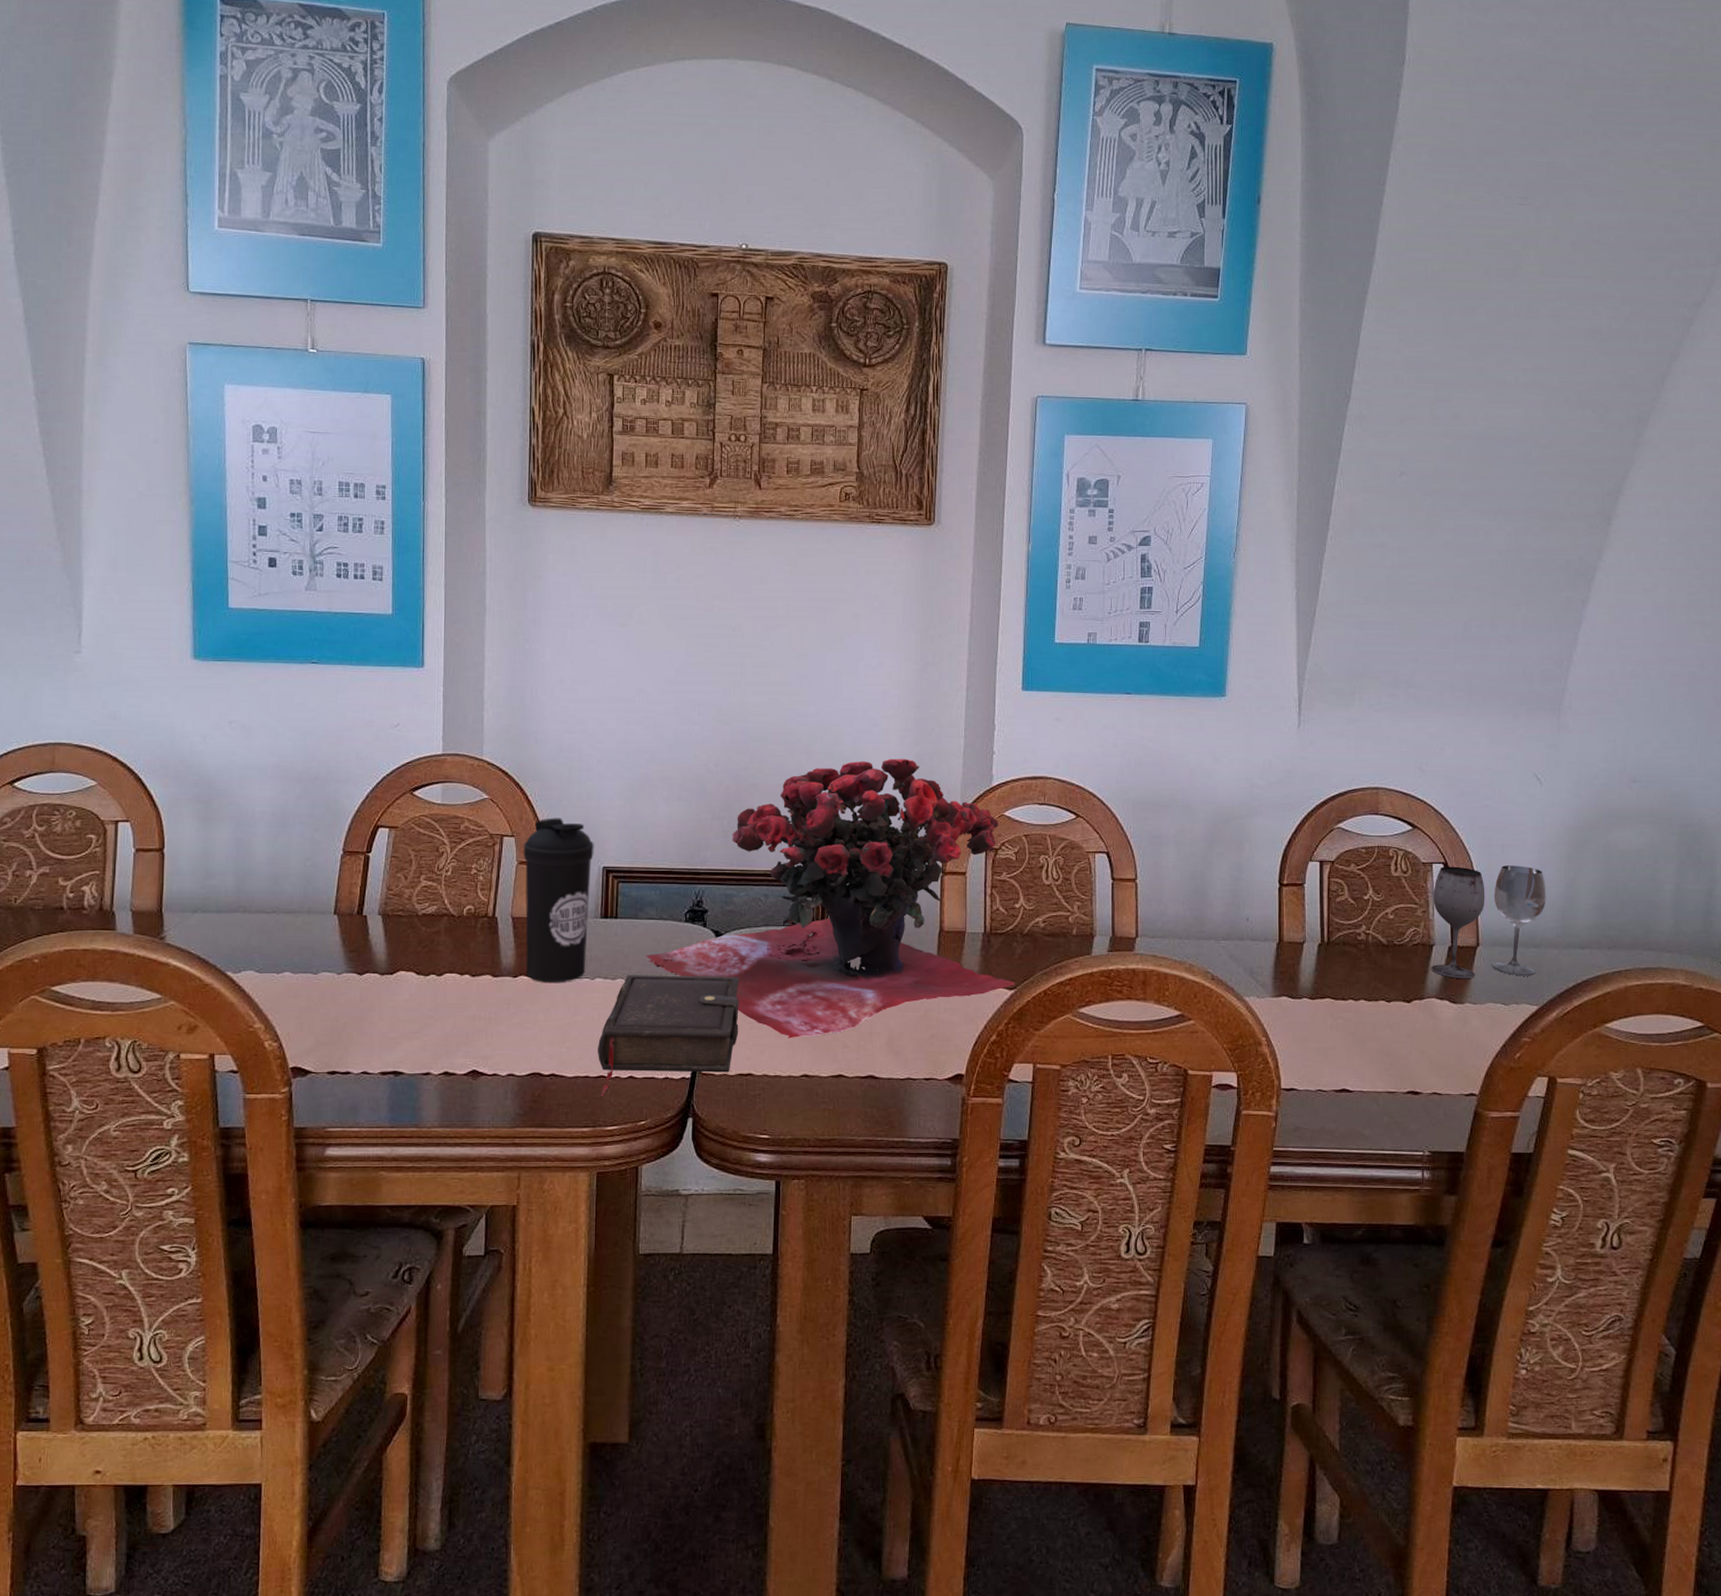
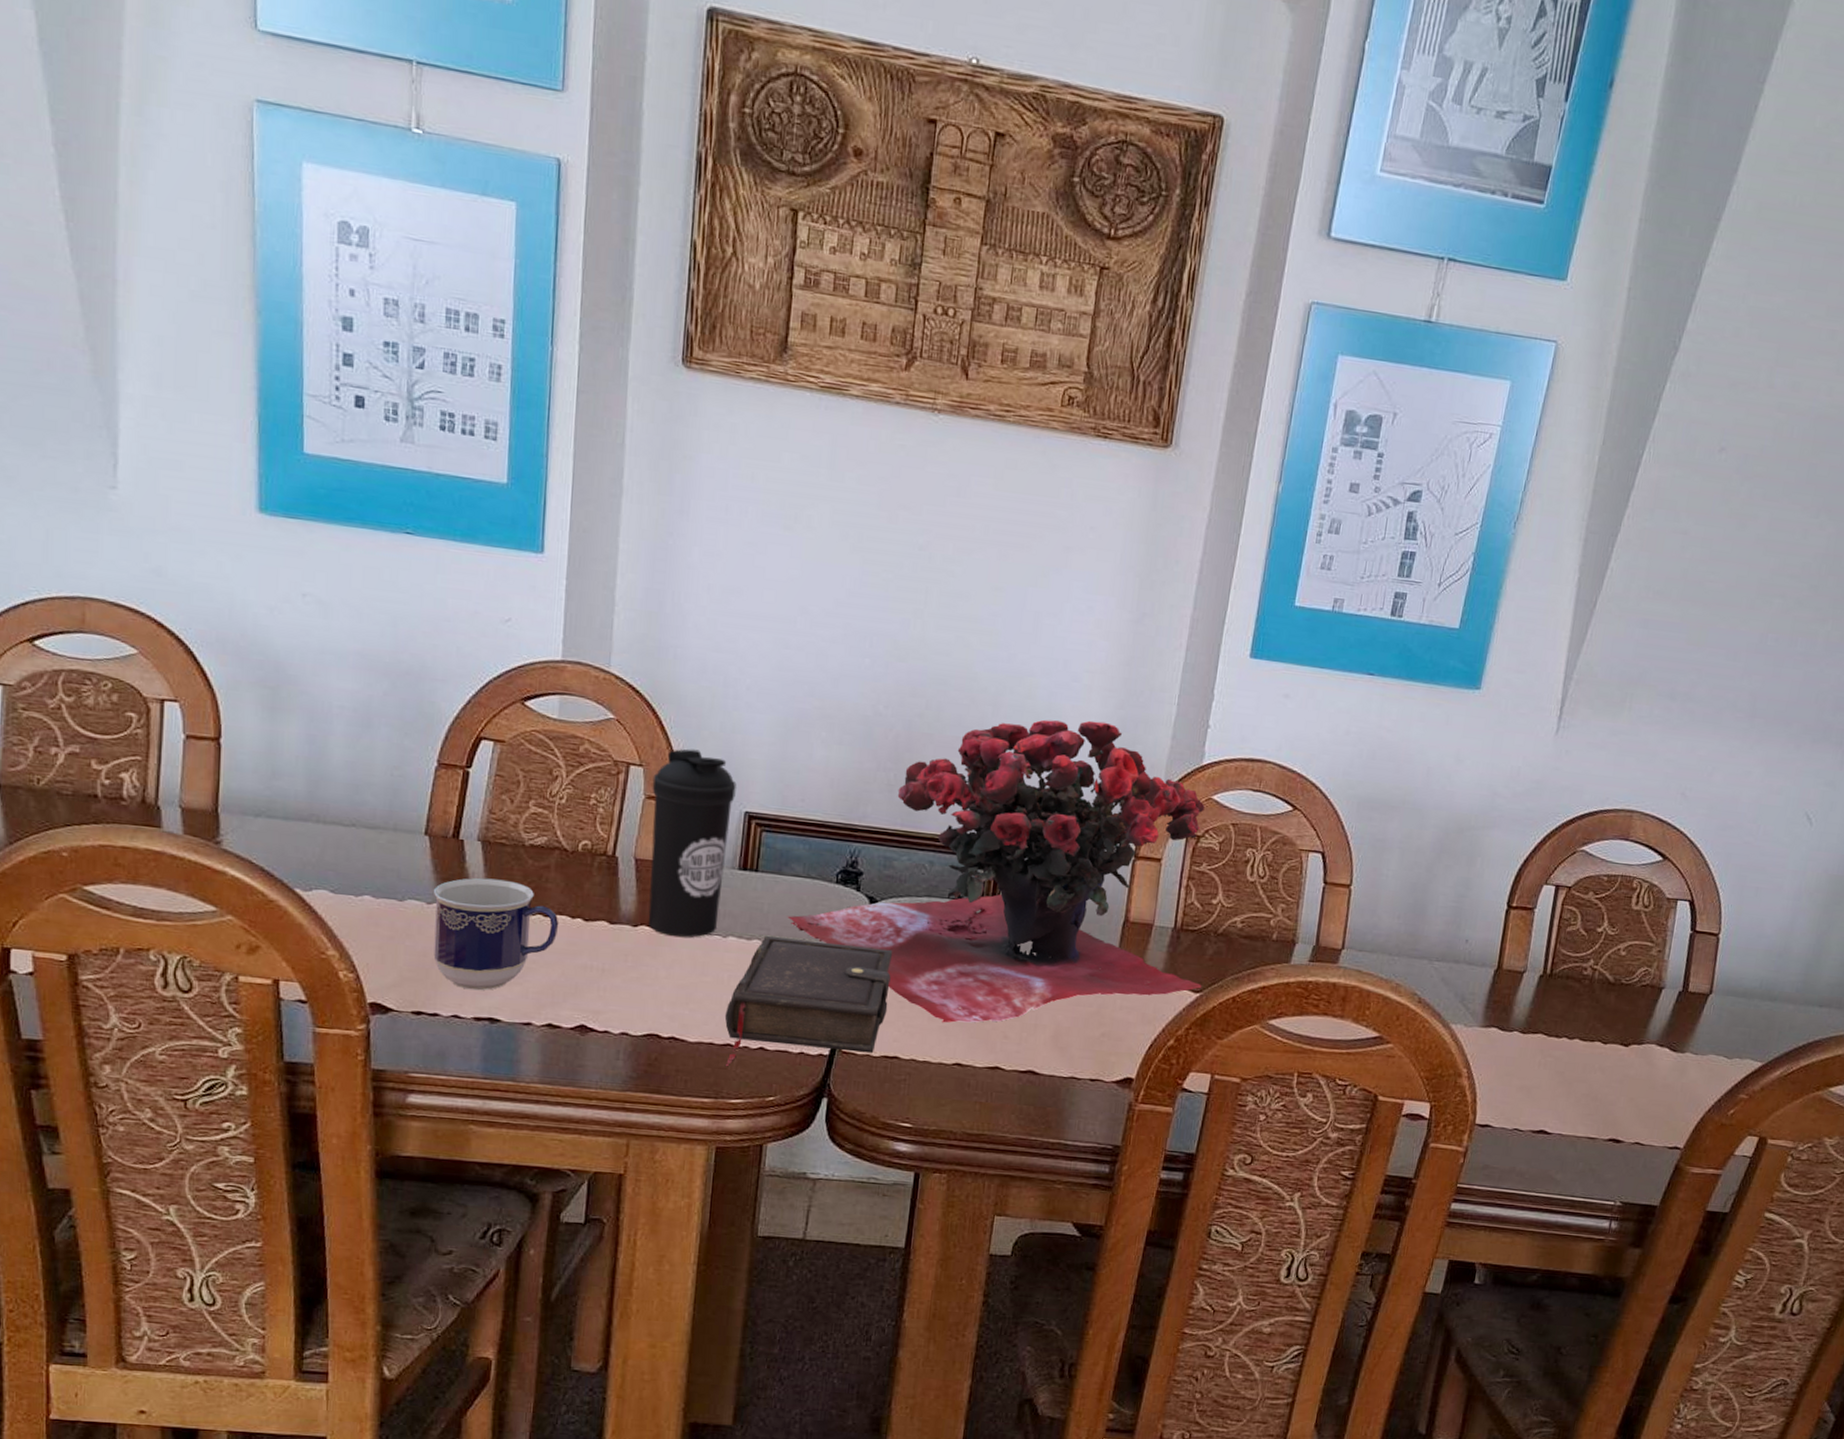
cup: none [342,947,450,1048] -> present [433,878,559,991]
wineglass: present [1431,865,1547,980] -> none [1656,904,1796,1031]

